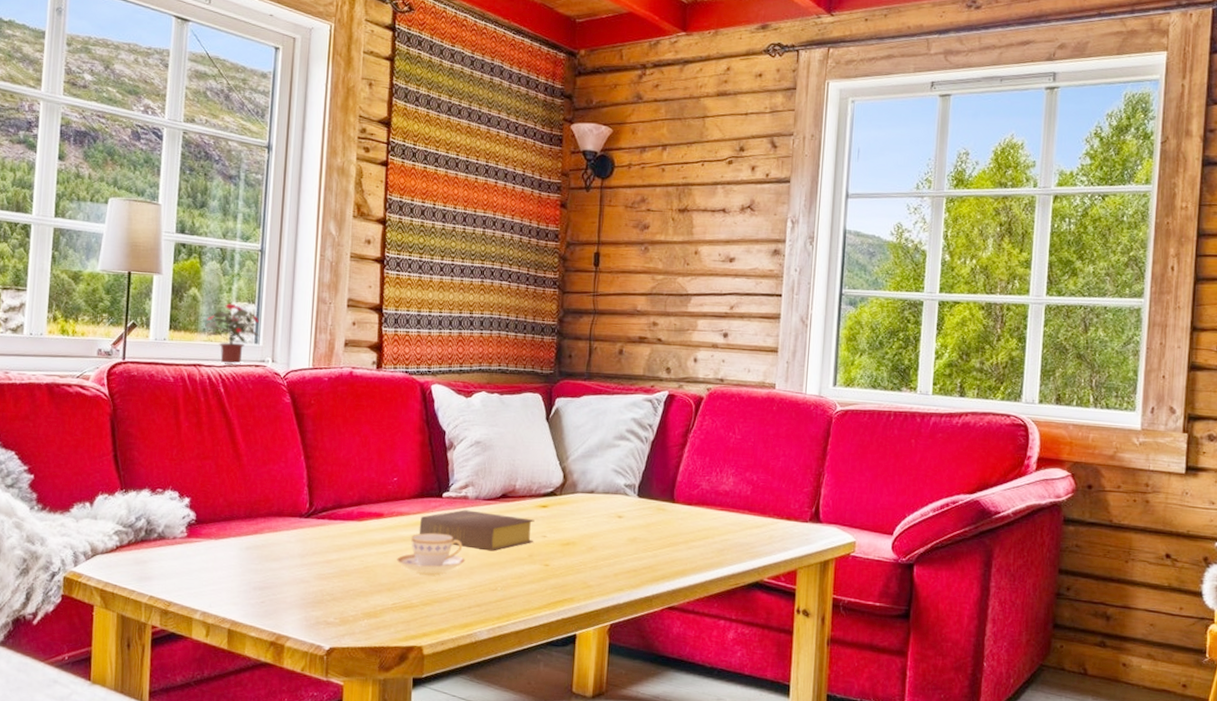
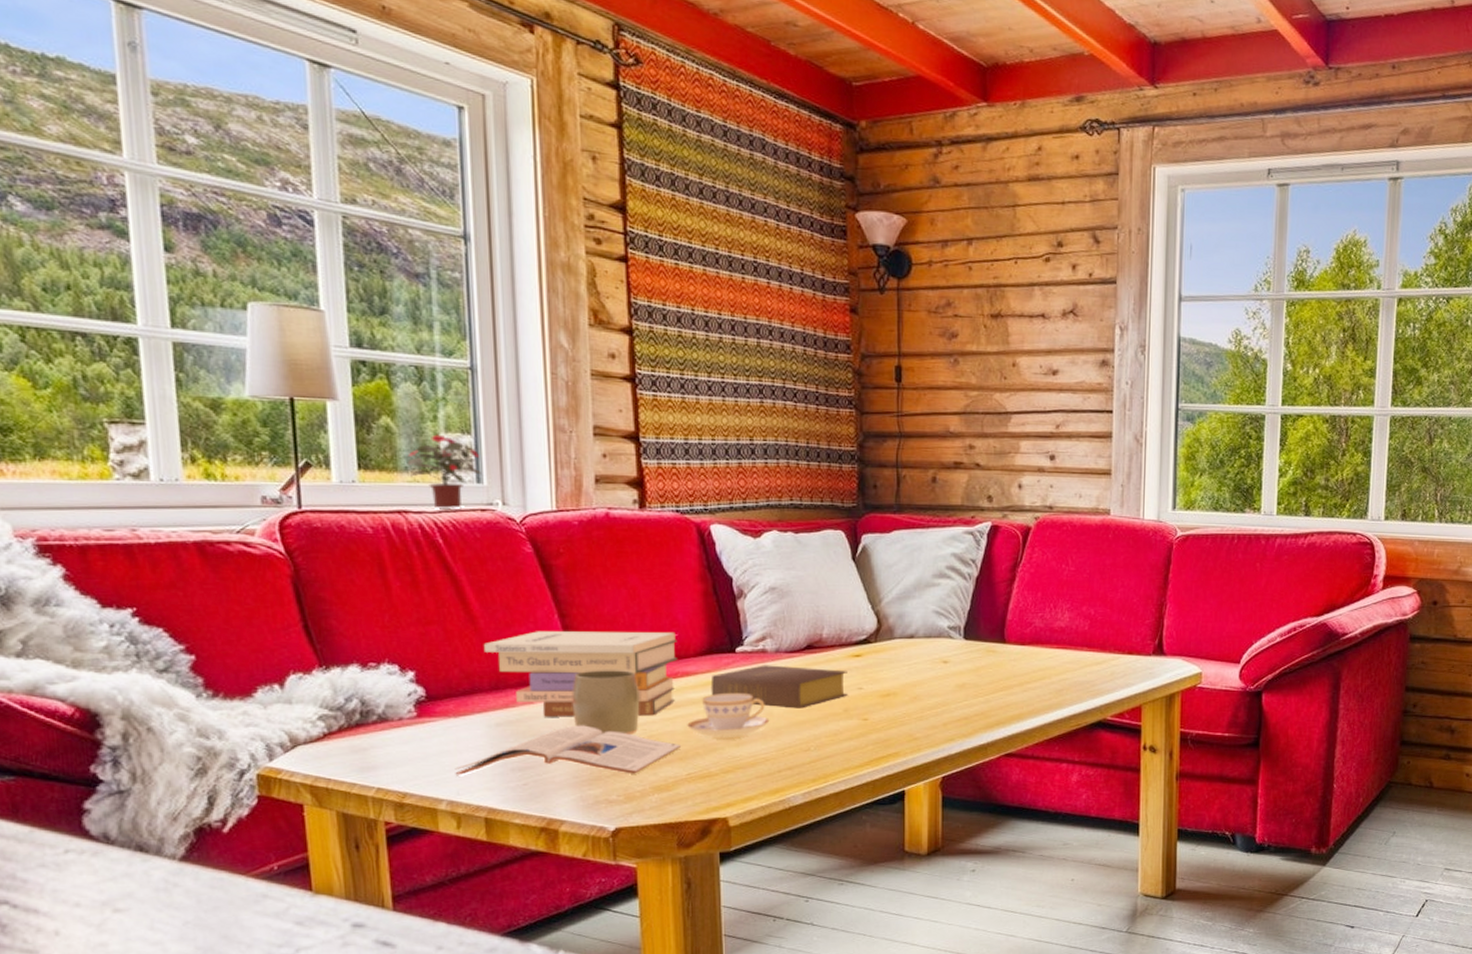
magazine: none [210,553,391,600] -> present [455,725,682,776]
books: none [244,469,396,549] -> present [483,631,678,717]
mug: none [306,505,361,565] -> present [571,670,640,735]

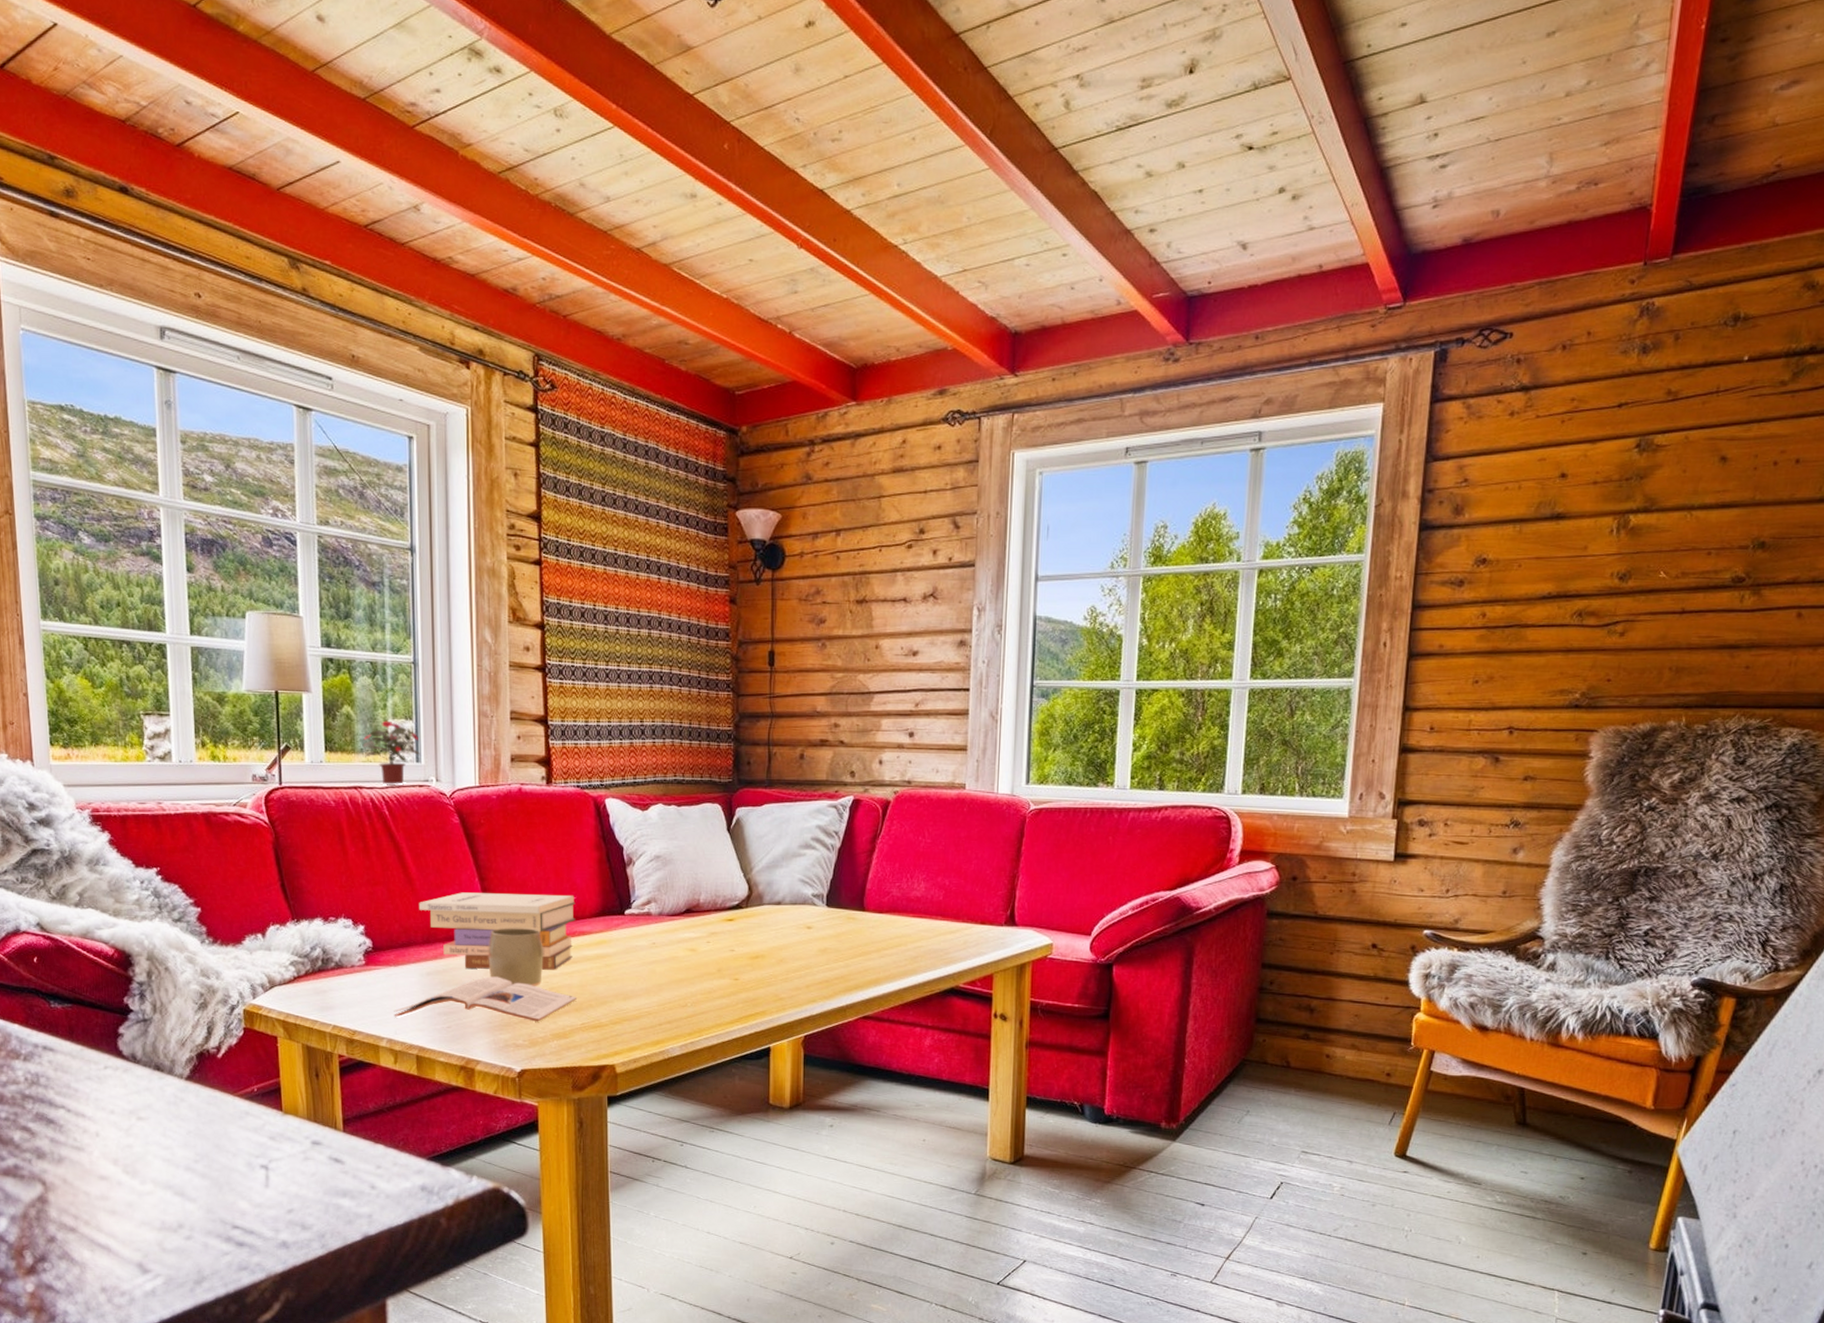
teacup: present [687,694,770,740] -> none [582,952,653,994]
bible: present [710,665,848,709] -> none [603,926,721,967]

